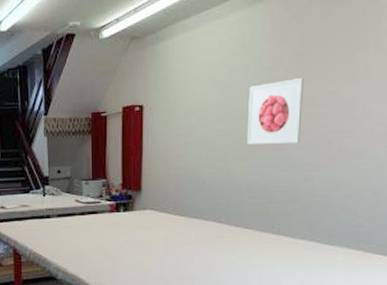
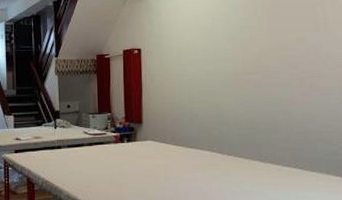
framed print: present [246,78,303,144] -> none [230,27,277,82]

